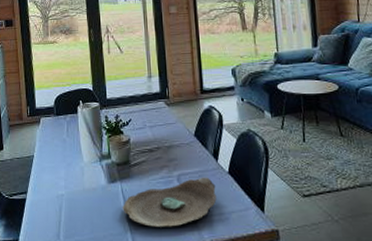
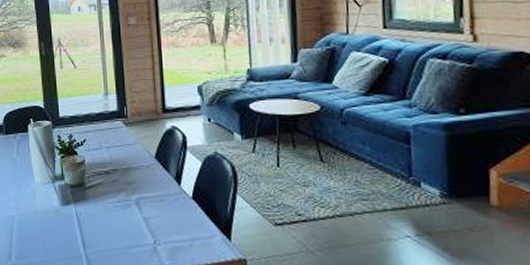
decorative bowl: present [122,177,217,227] -> none [77,201,179,252]

